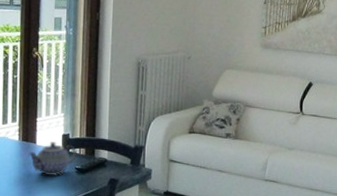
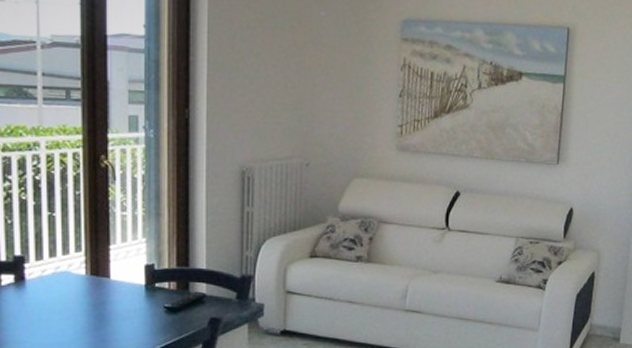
teapot: present [28,142,76,176] -> none [100,275,165,319]

